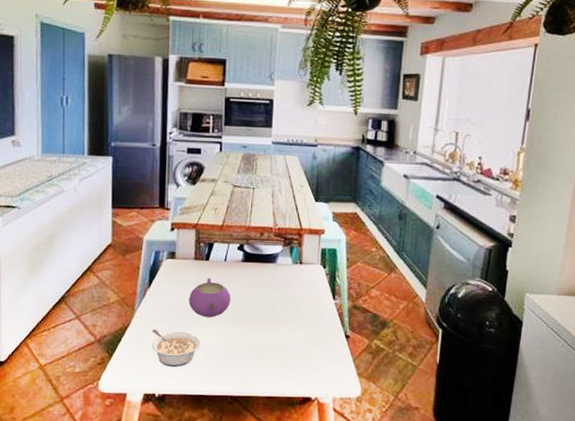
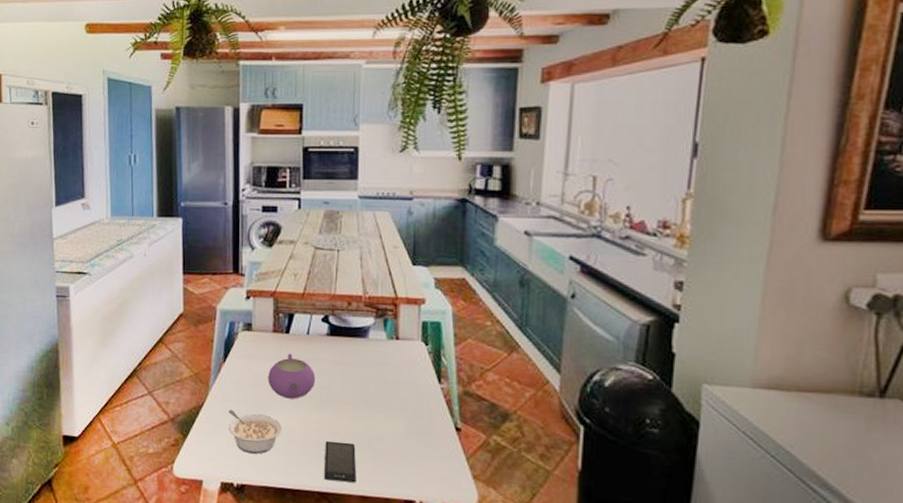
smartphone: none [236,351,264,386] -> present [324,440,357,483]

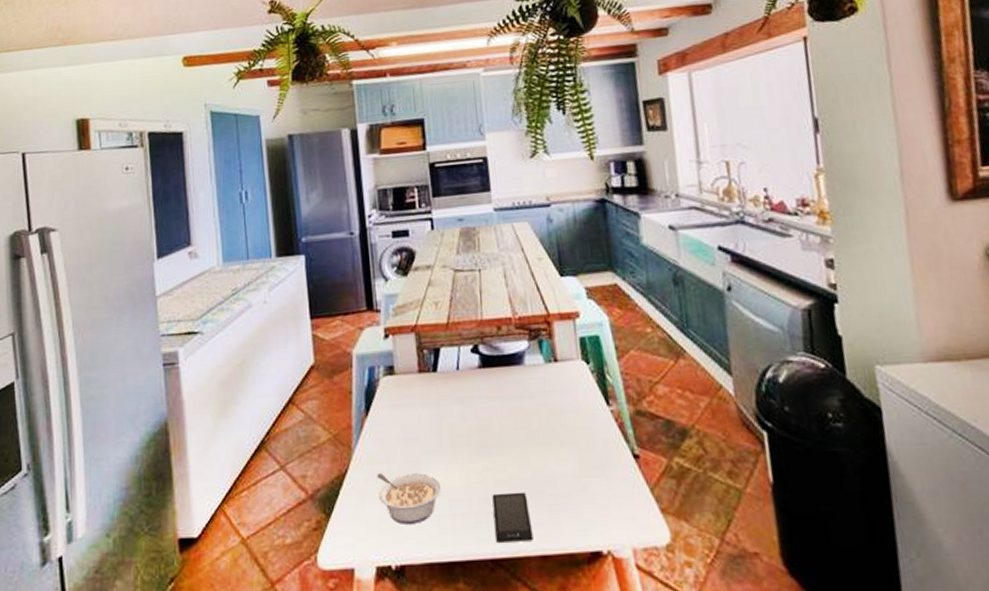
teapot: present [268,353,316,399] -> none [418,395,473,450]

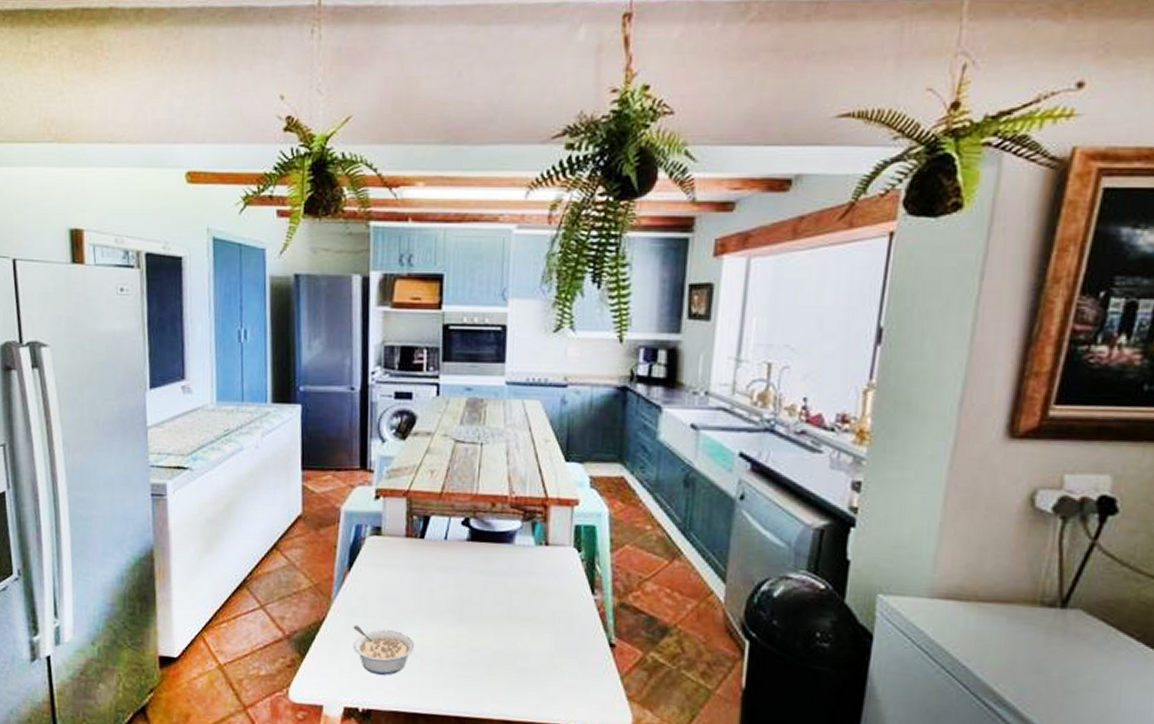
smartphone: present [492,492,534,543] -> none [462,659,499,706]

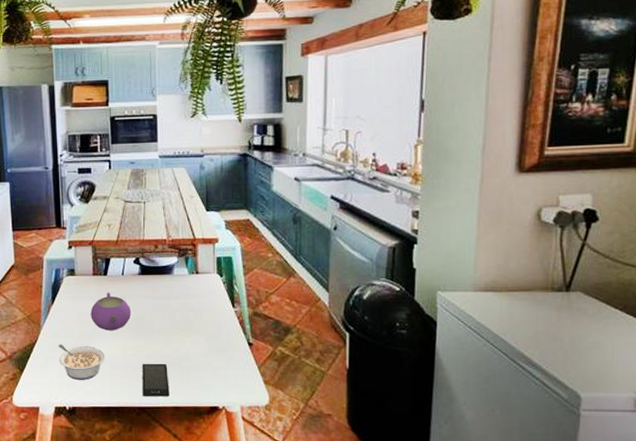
teapot: none [399,561,454,613] -> present [91,292,132,331]
smartphone: none [462,659,499,706] -> present [142,363,170,397]

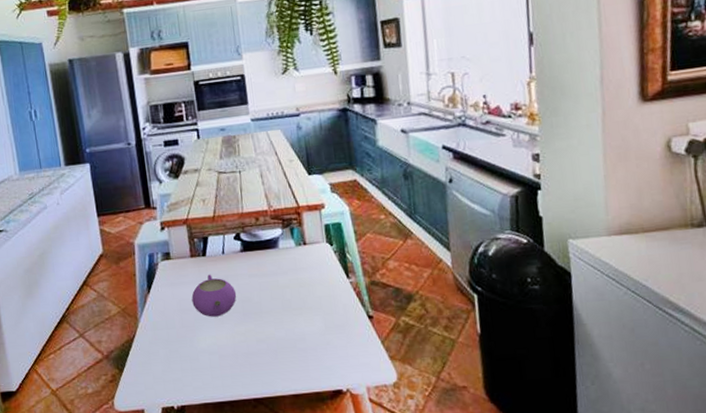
legume: present [58,344,105,380] -> none [159,336,213,375]
smartphone: present [142,363,170,397] -> none [253,347,287,386]

